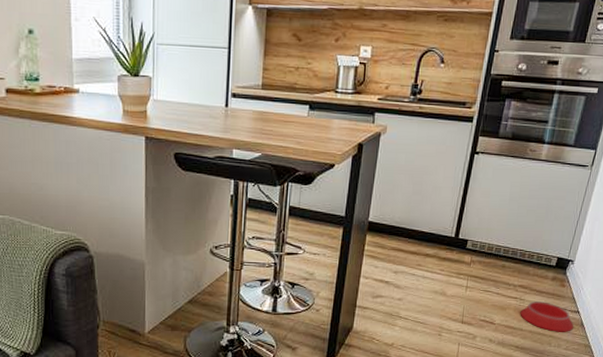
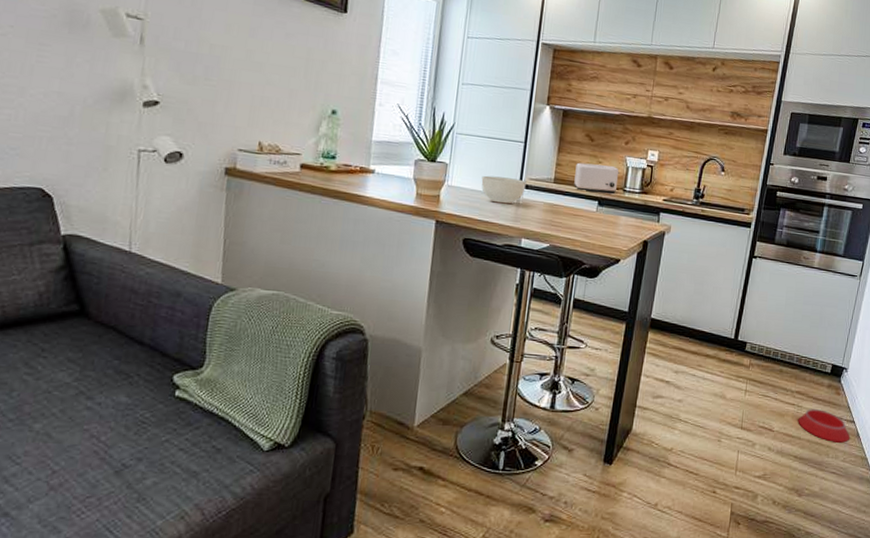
bowl: none [187,86,233,115] -> present [481,175,526,205]
toaster: none [283,65,330,96] -> present [574,162,619,194]

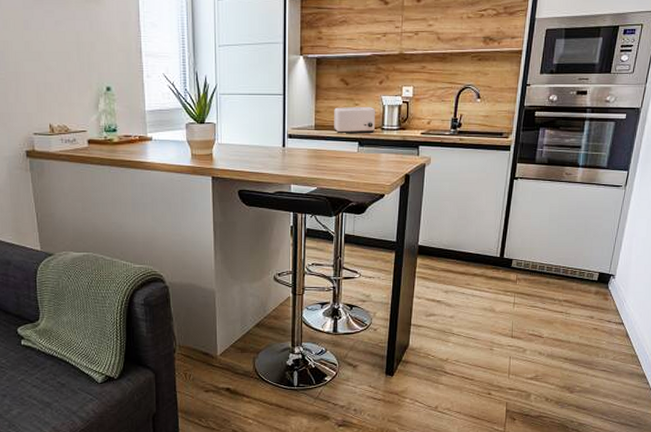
bowl: present [481,175,526,205] -> none [248,130,289,155]
pet bowl: present [798,409,850,443] -> none [566,315,620,343]

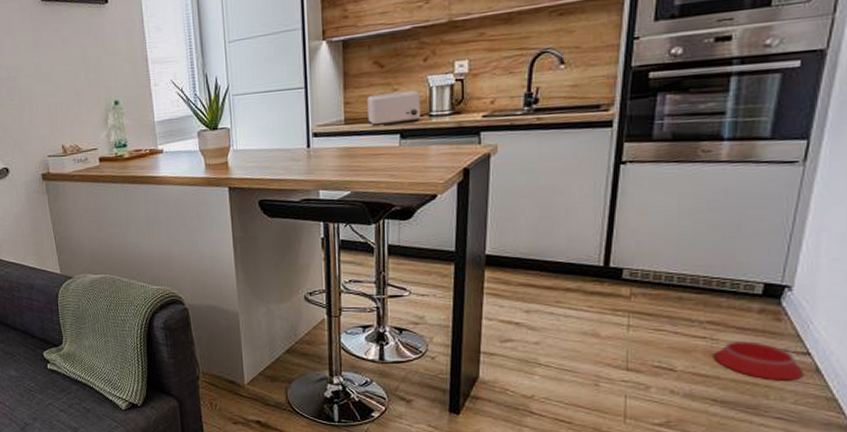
pet bowl: none [566,315,620,343] -> present [713,341,805,381]

